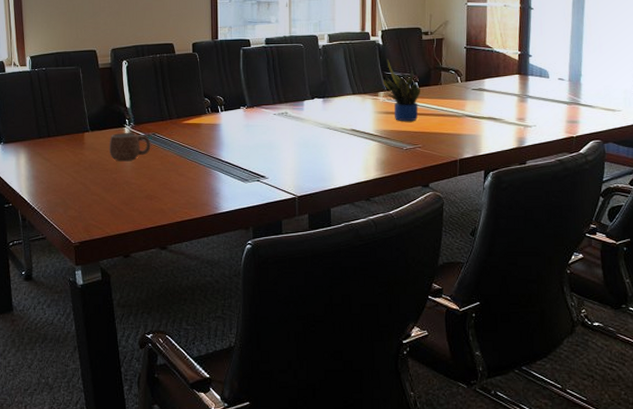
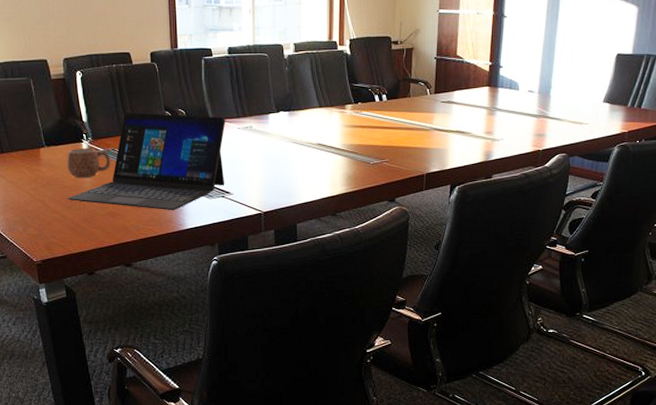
laptop: none [107,99,262,194] -> present [67,112,226,211]
potted plant: present [383,58,421,122] -> none [350,69,390,136]

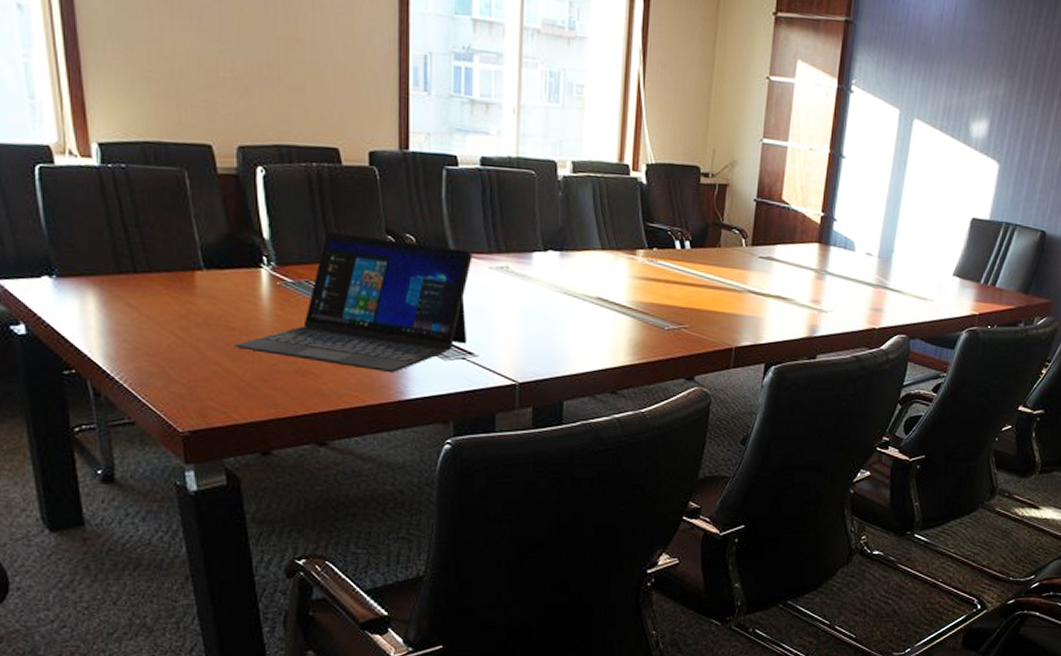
mug: present [66,147,111,178] -> none [235,275,303,319]

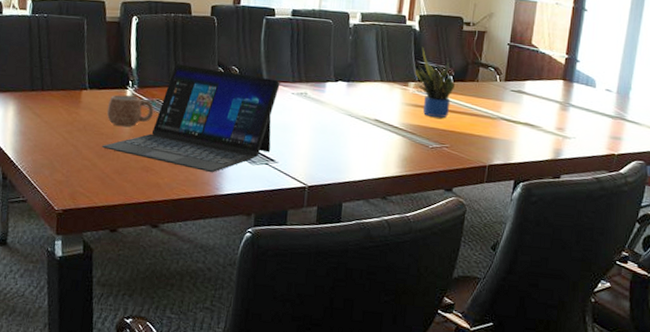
mug: none [235,275,303,319] -> present [106,94,154,127]
potted plant: none [643,204,694,294] -> present [415,46,456,118]

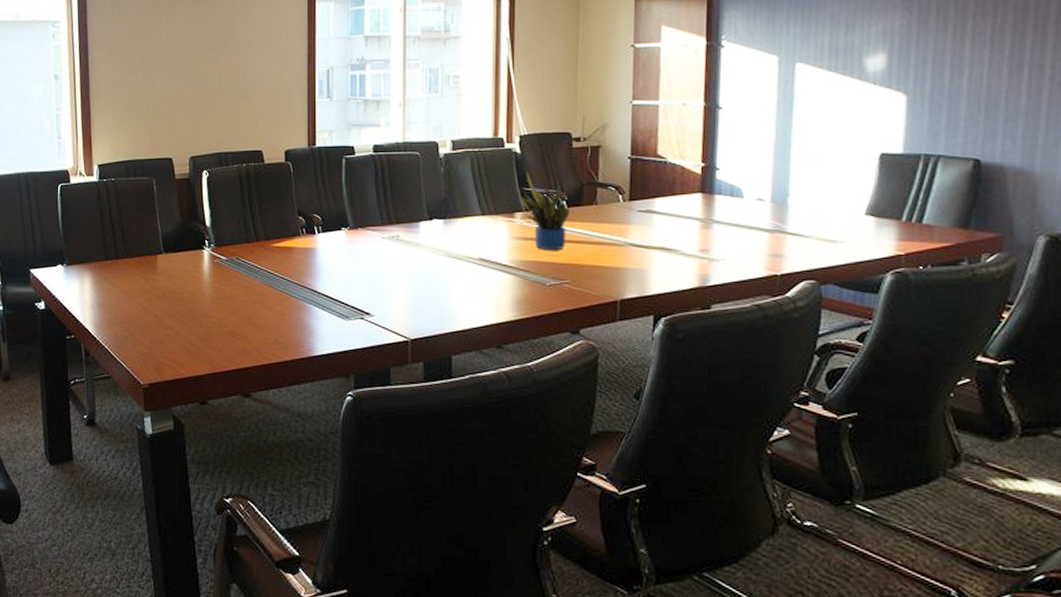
laptop: present [101,64,280,173] -> none [182,217,368,333]
mug: present [106,94,154,127] -> none [185,255,234,291]

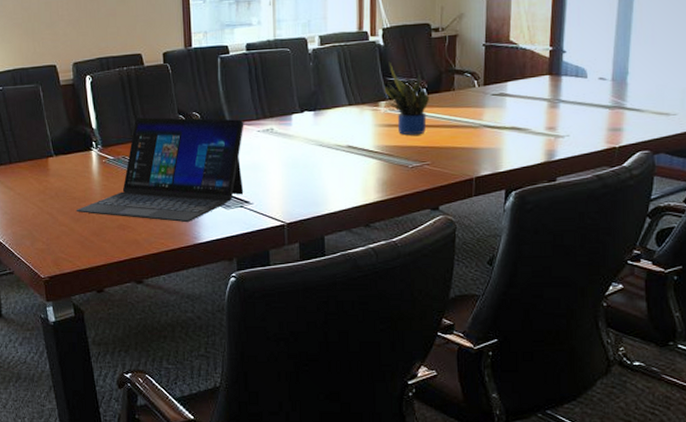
laptop: none [182,217,368,333] -> present [75,117,244,223]

